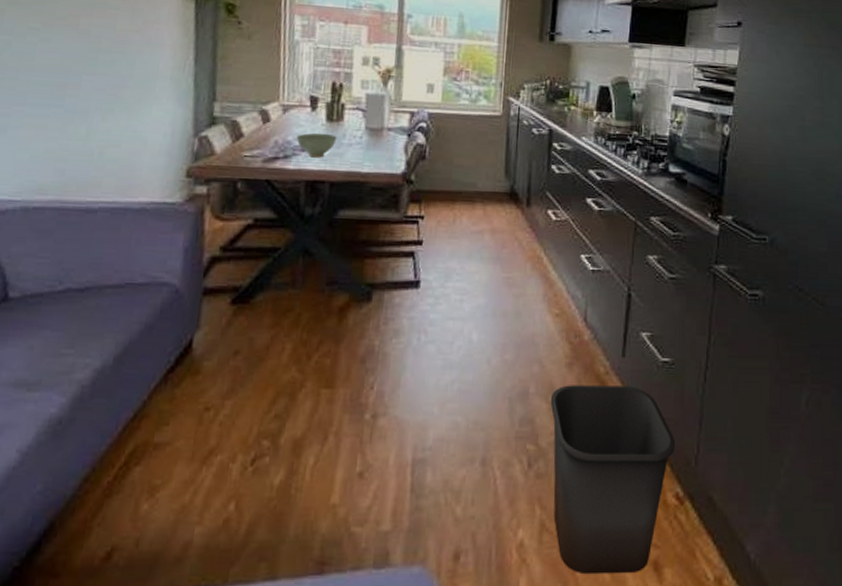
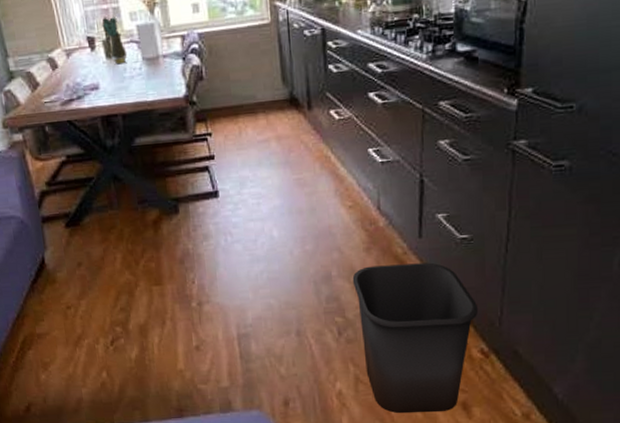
bowl: present [296,133,337,158] -> none [83,70,120,95]
vase: none [329,78,351,130] -> present [102,15,128,65]

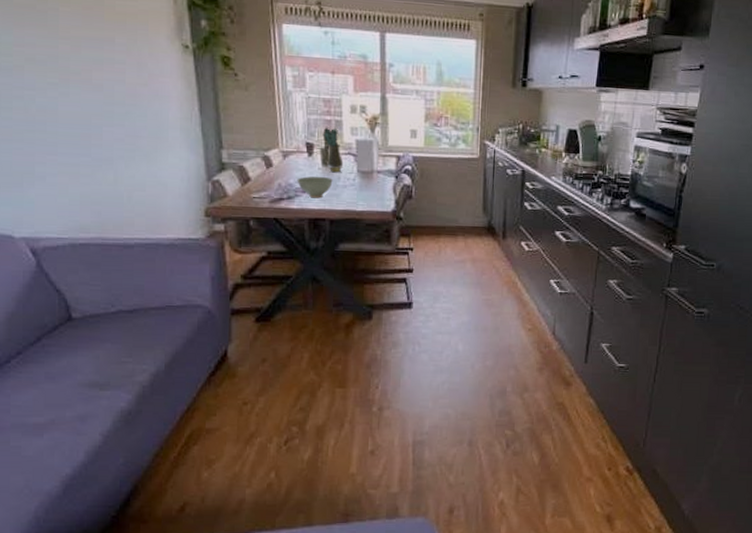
bowl: none [83,70,120,95] -> present [297,176,333,198]
waste bin: present [352,262,479,414] -> none [524,385,628,524]

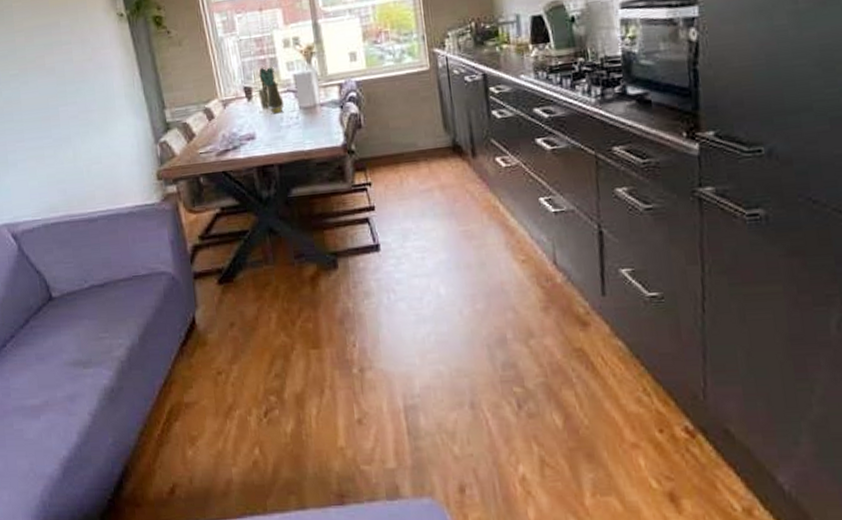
bowl: present [297,176,333,198] -> none [240,119,276,145]

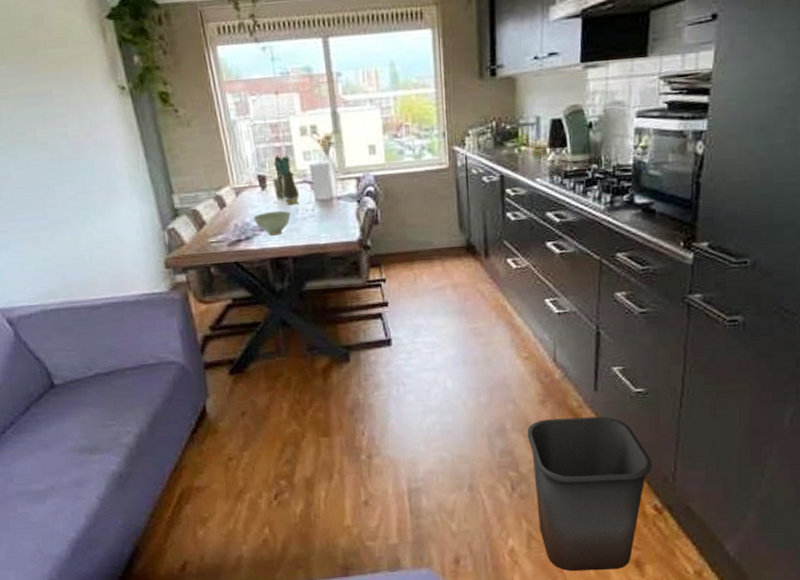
bowl: none [240,119,276,145] -> present [253,210,291,236]
waste bin: none [530,324,678,506] -> present [527,416,653,572]

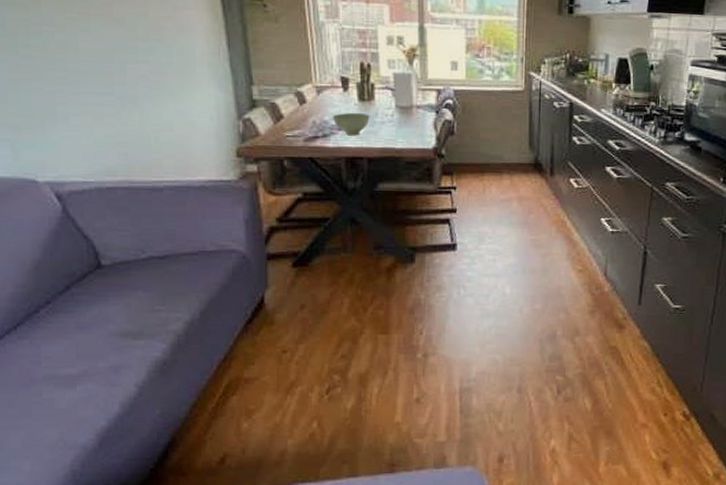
vase: present [274,154,300,205] -> none [358,59,381,109]
waste bin: present [527,416,653,572] -> none [575,328,684,472]

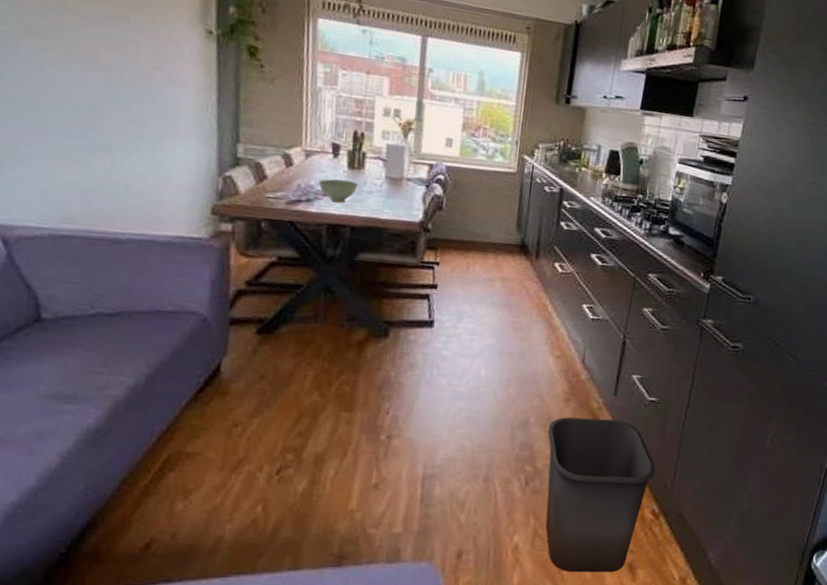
waste bin: none [575,328,684,472] -> present [545,417,656,573]

